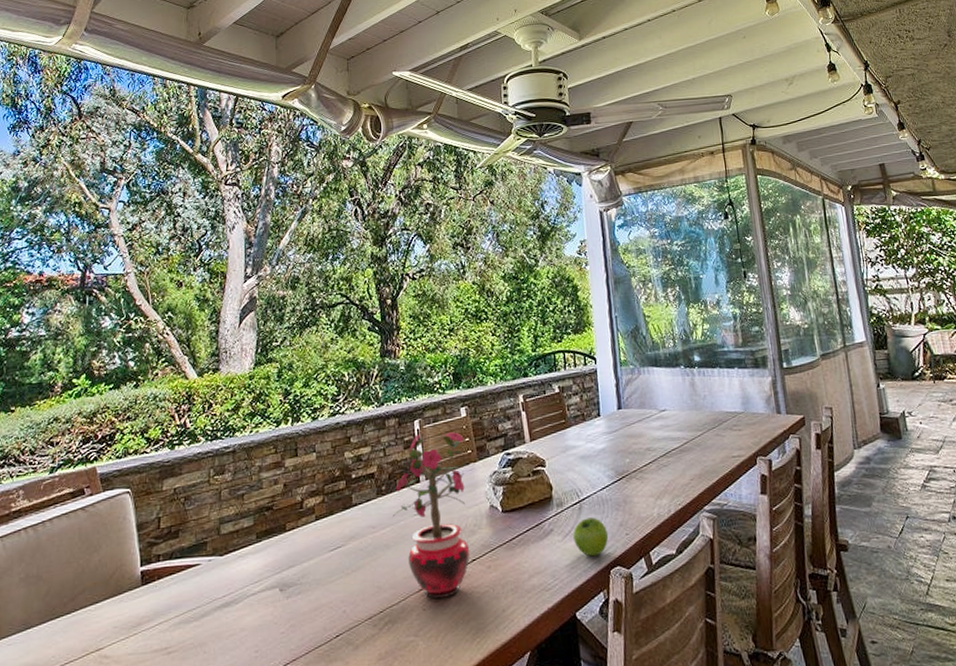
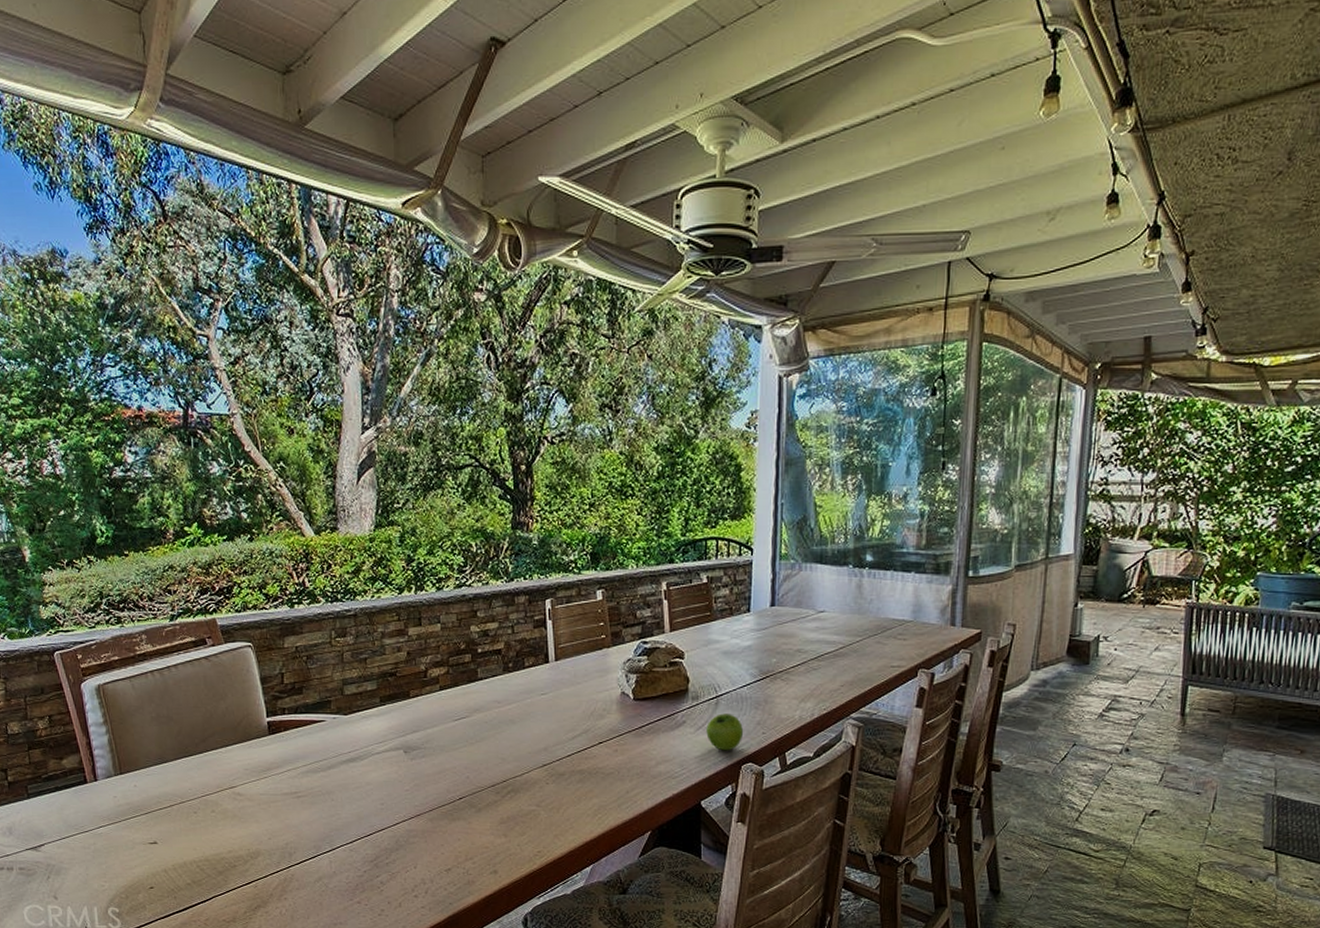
potted plant: present [393,429,470,599] -> none [519,612,597,774]

